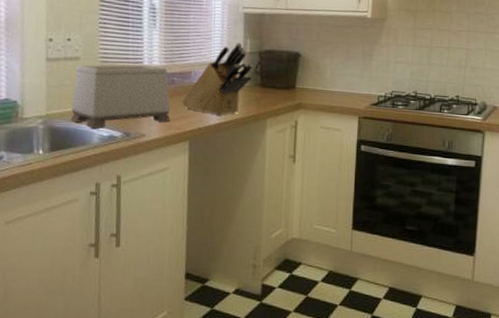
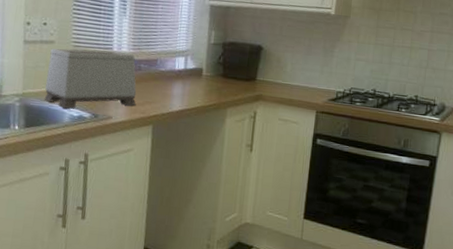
knife block: present [182,43,253,116] -> none [147,34,217,103]

